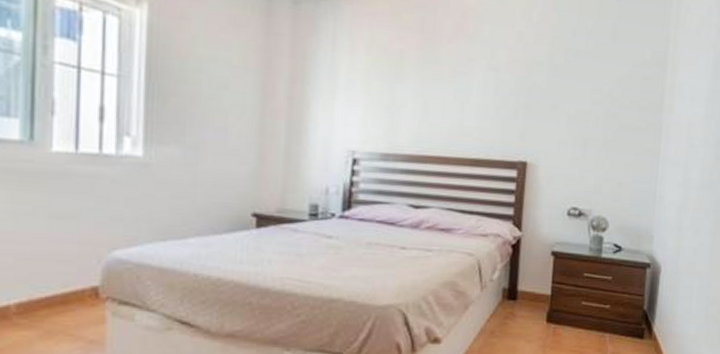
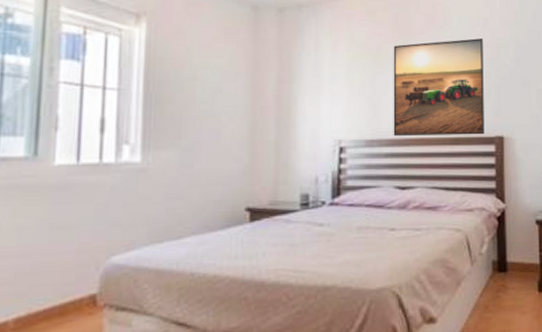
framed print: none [410,52,515,159] -> present [393,38,484,137]

